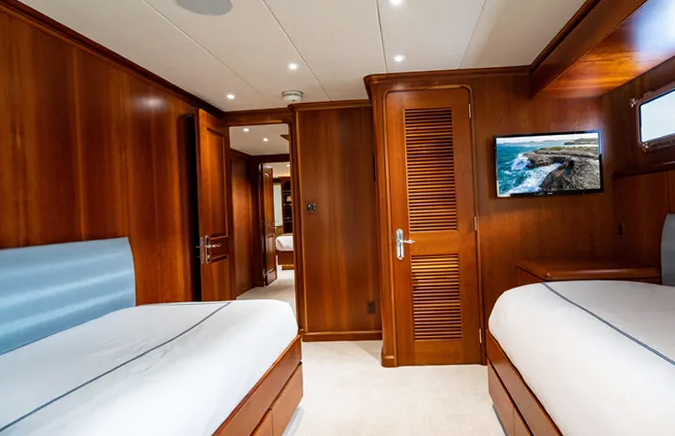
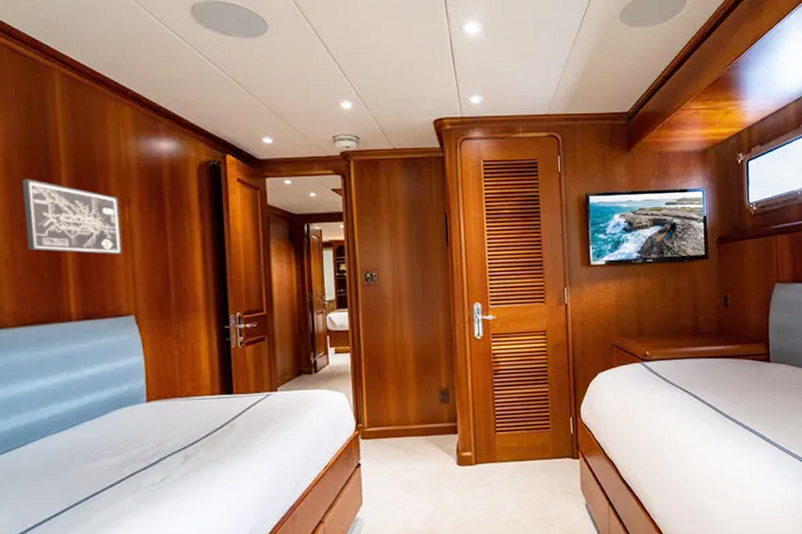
wall art: none [48,130,120,189] -> present [22,179,122,255]

